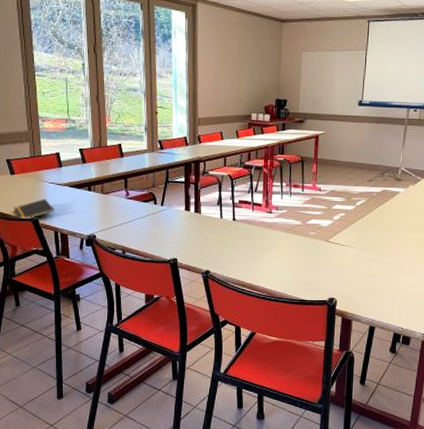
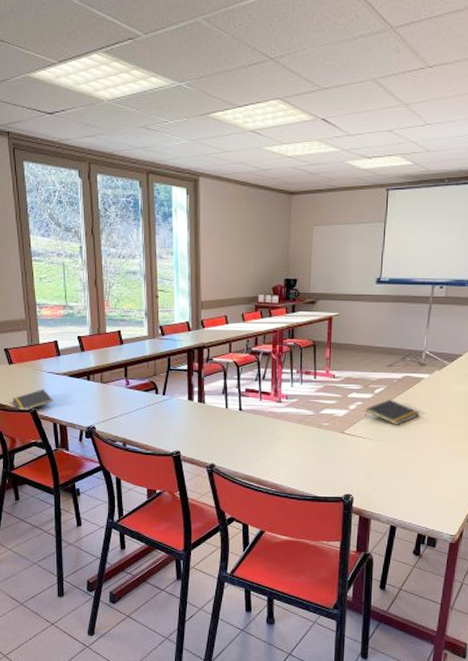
notepad: none [347,211,397,234] -> present [365,399,421,425]

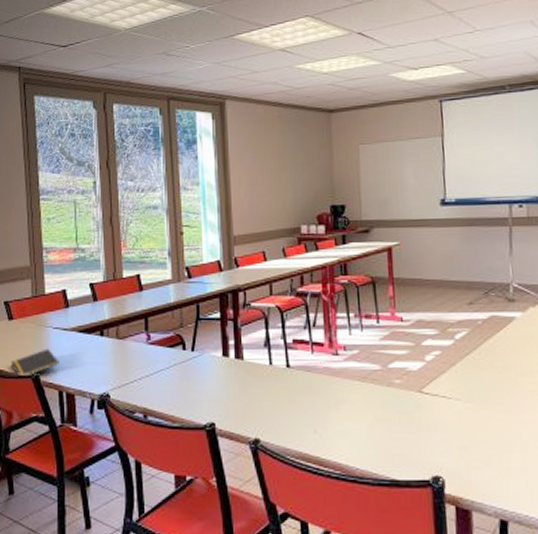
notepad: present [365,399,421,425] -> none [445,346,519,379]

